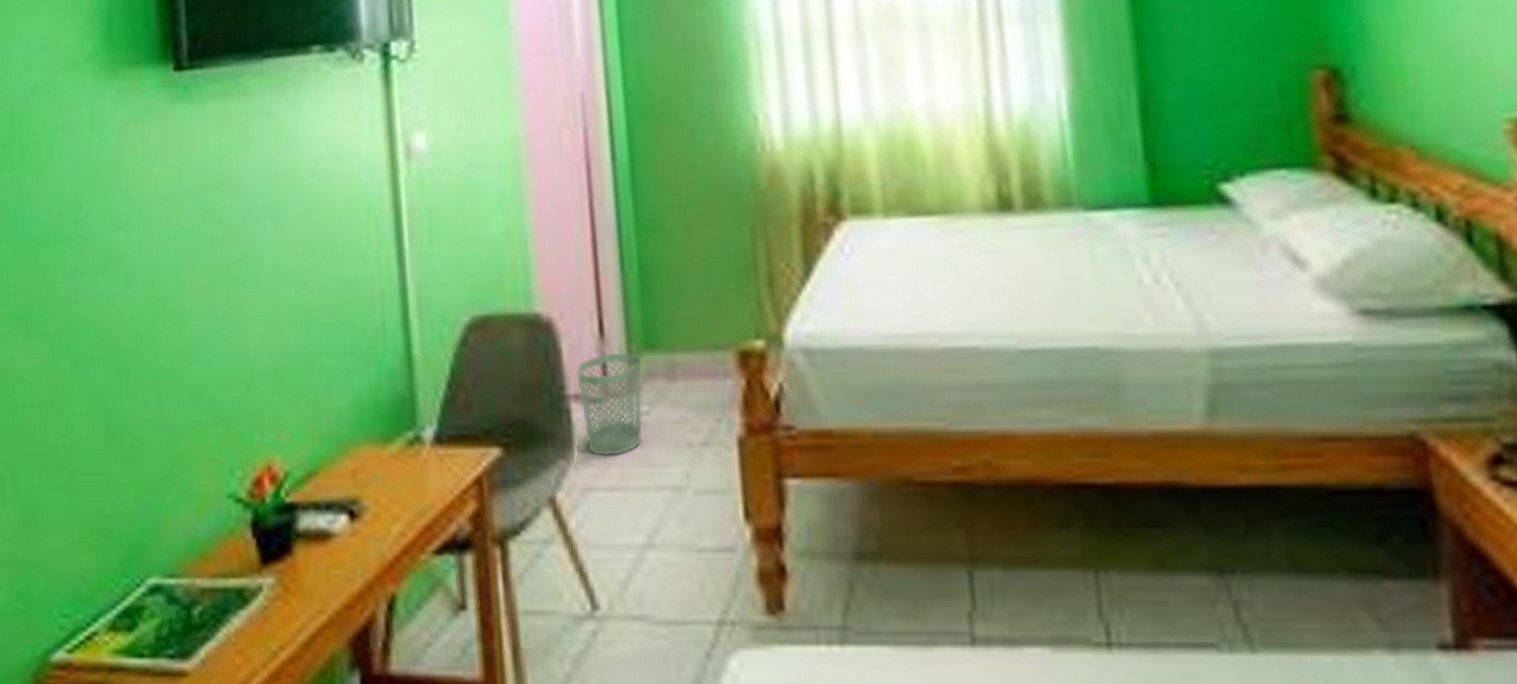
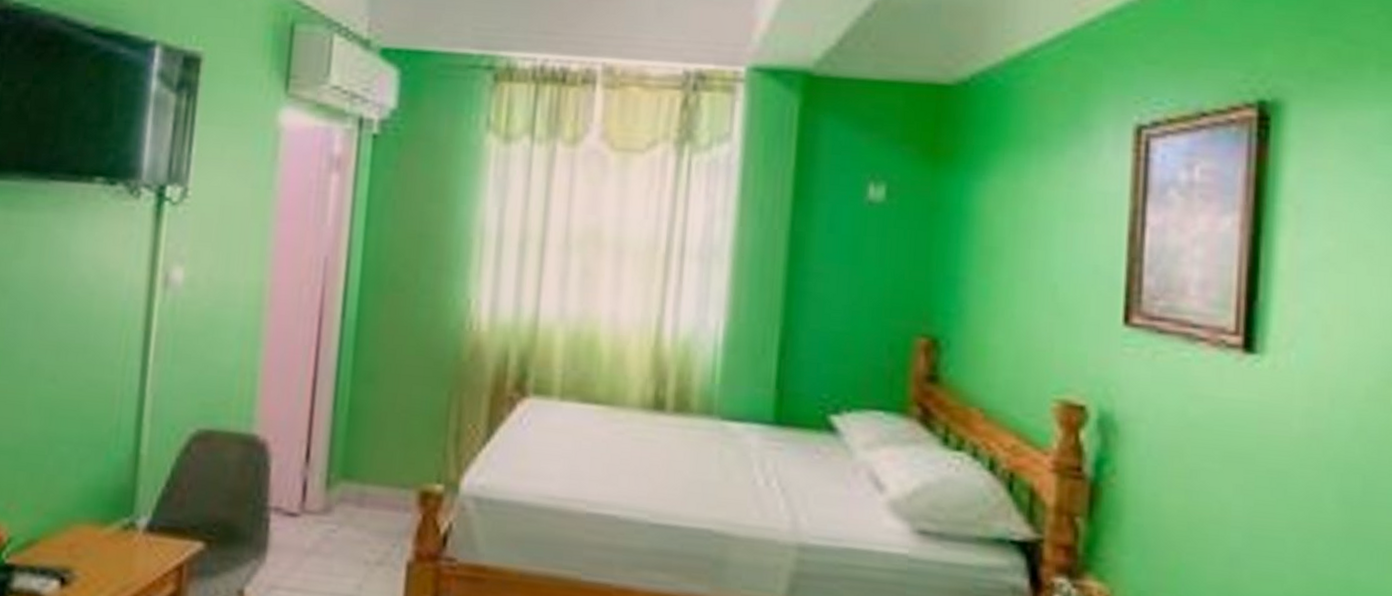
wastebasket: present [576,351,643,456] -> none [279,477,338,563]

